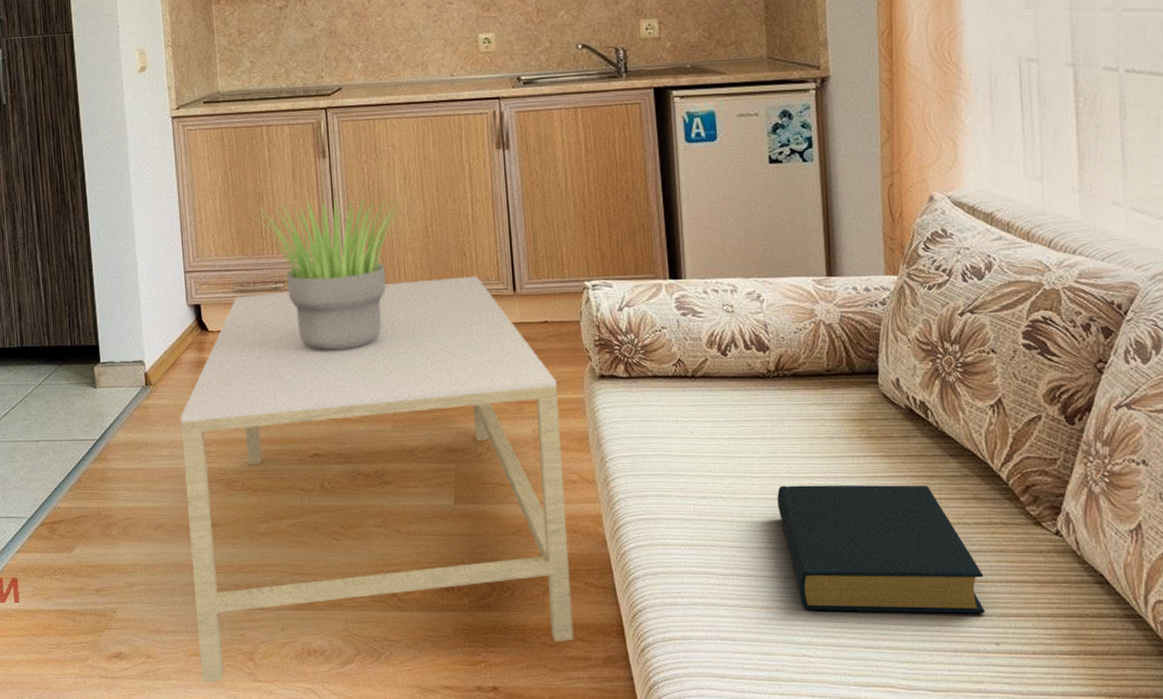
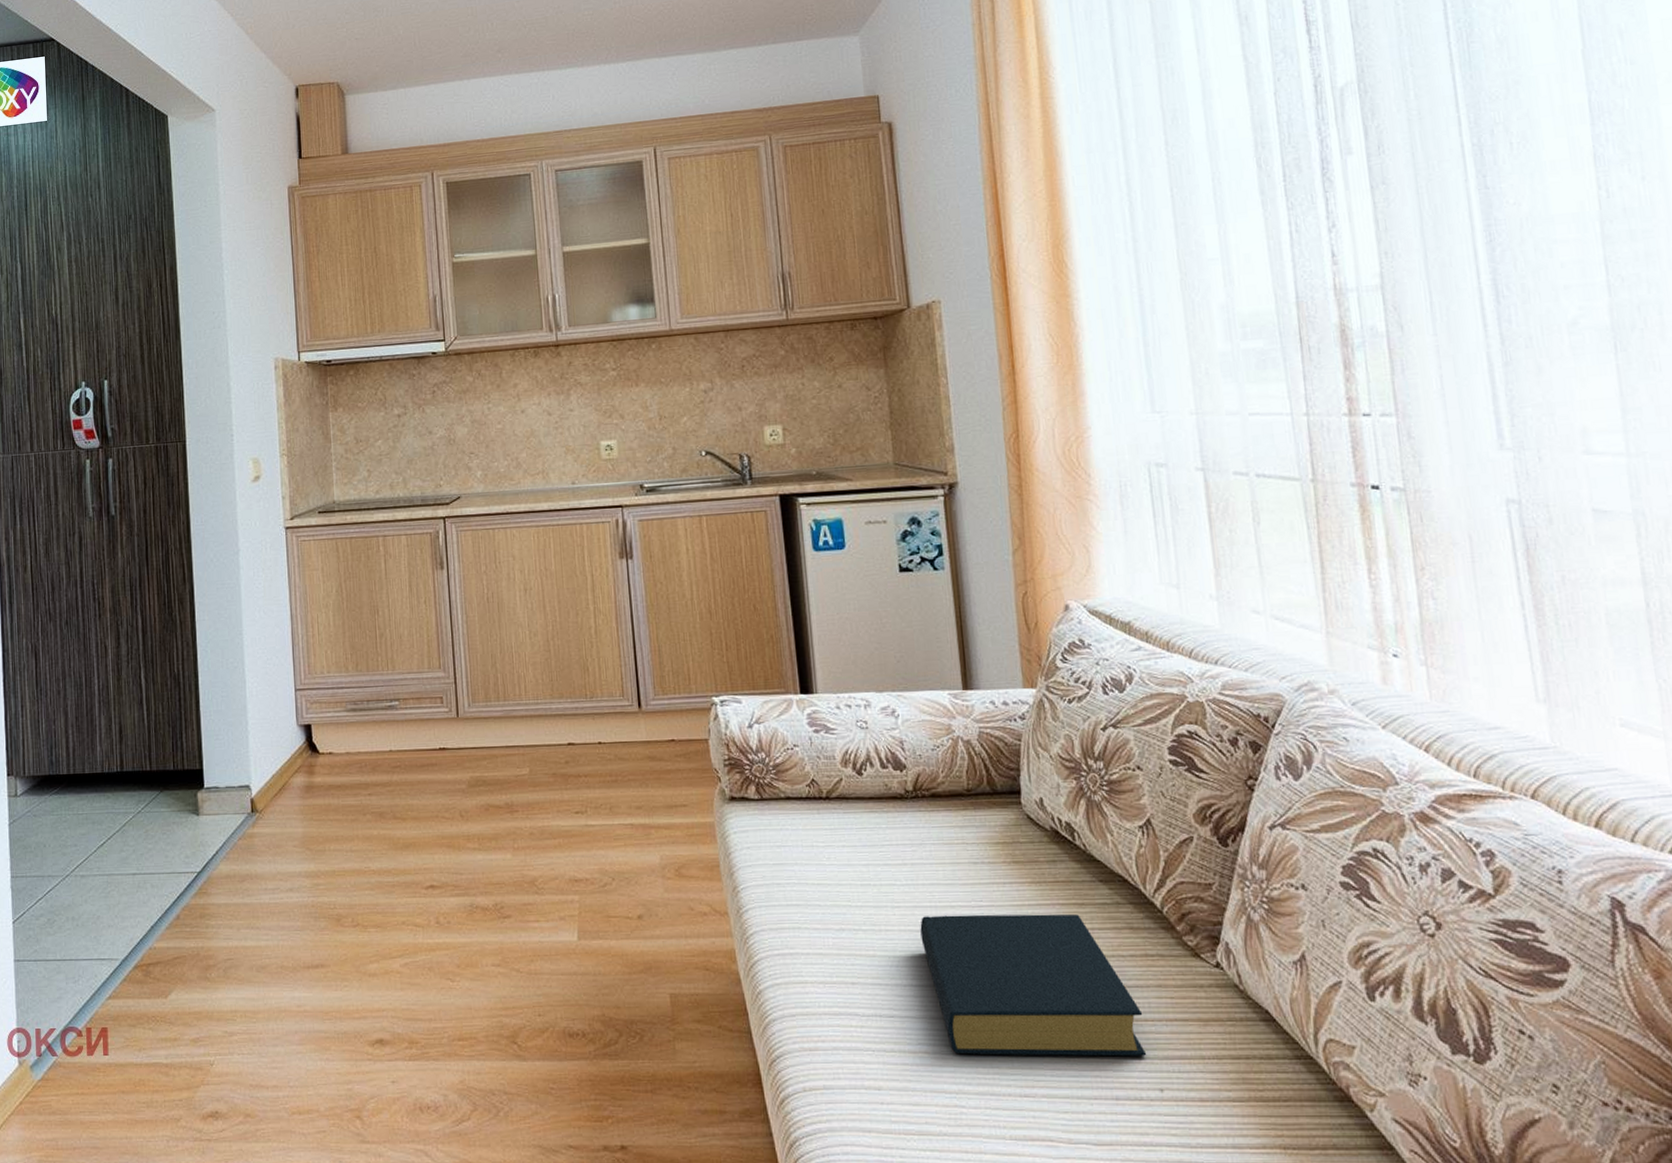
coffee table: present [180,276,574,684] -> none [287,692,708,1146]
potted plant: present [251,195,405,351] -> none [365,607,525,773]

